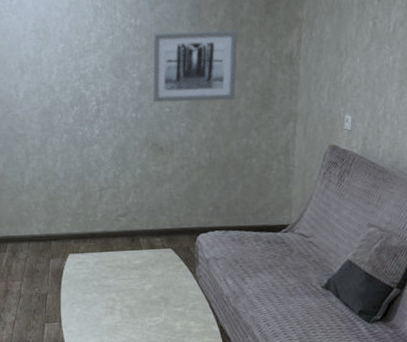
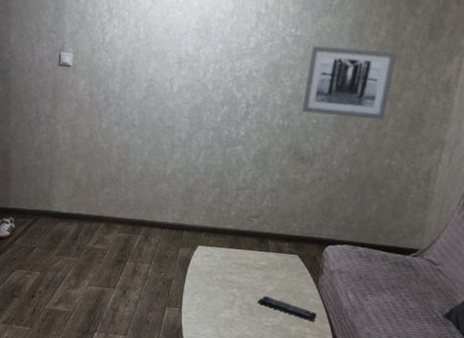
remote control: none [137,295,200,314] -> present [257,295,318,321]

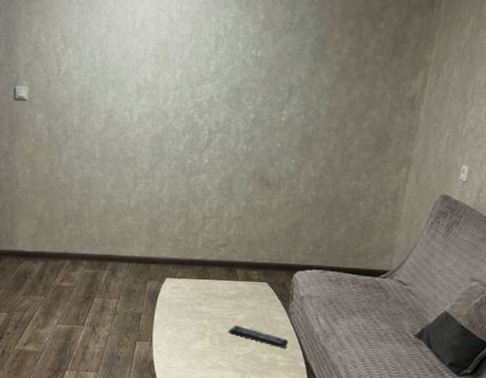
wall art: present [301,45,397,120] -> none [265,66,360,141]

